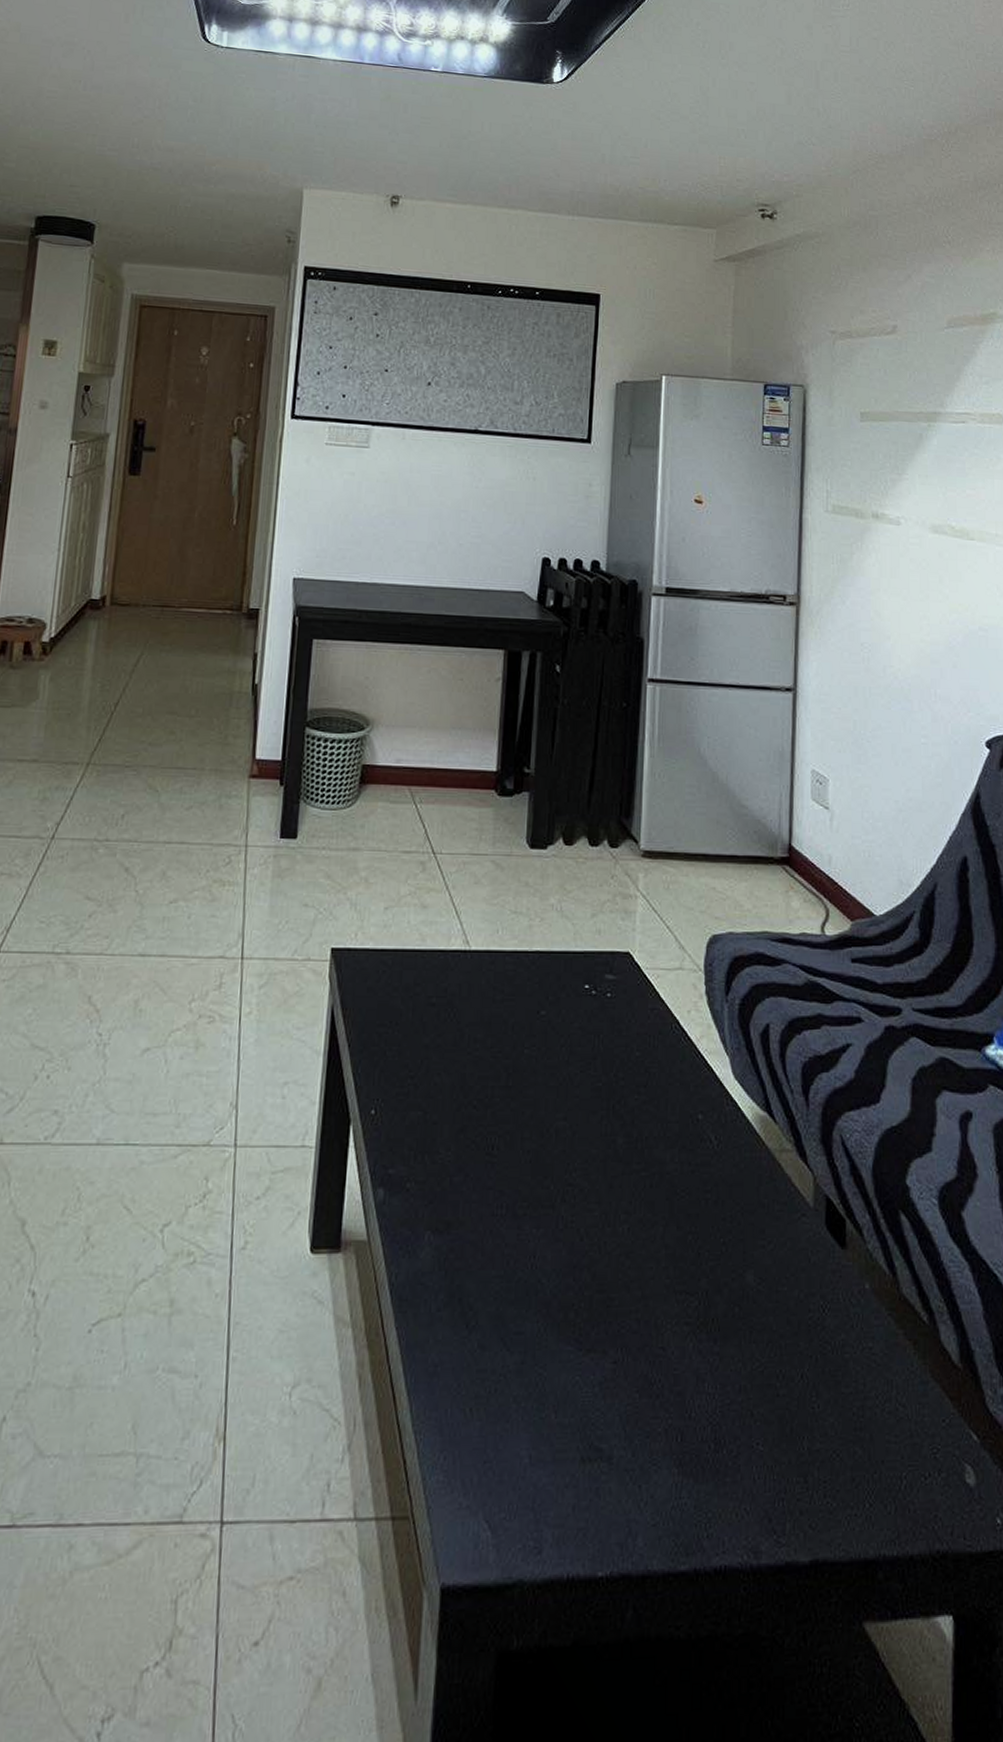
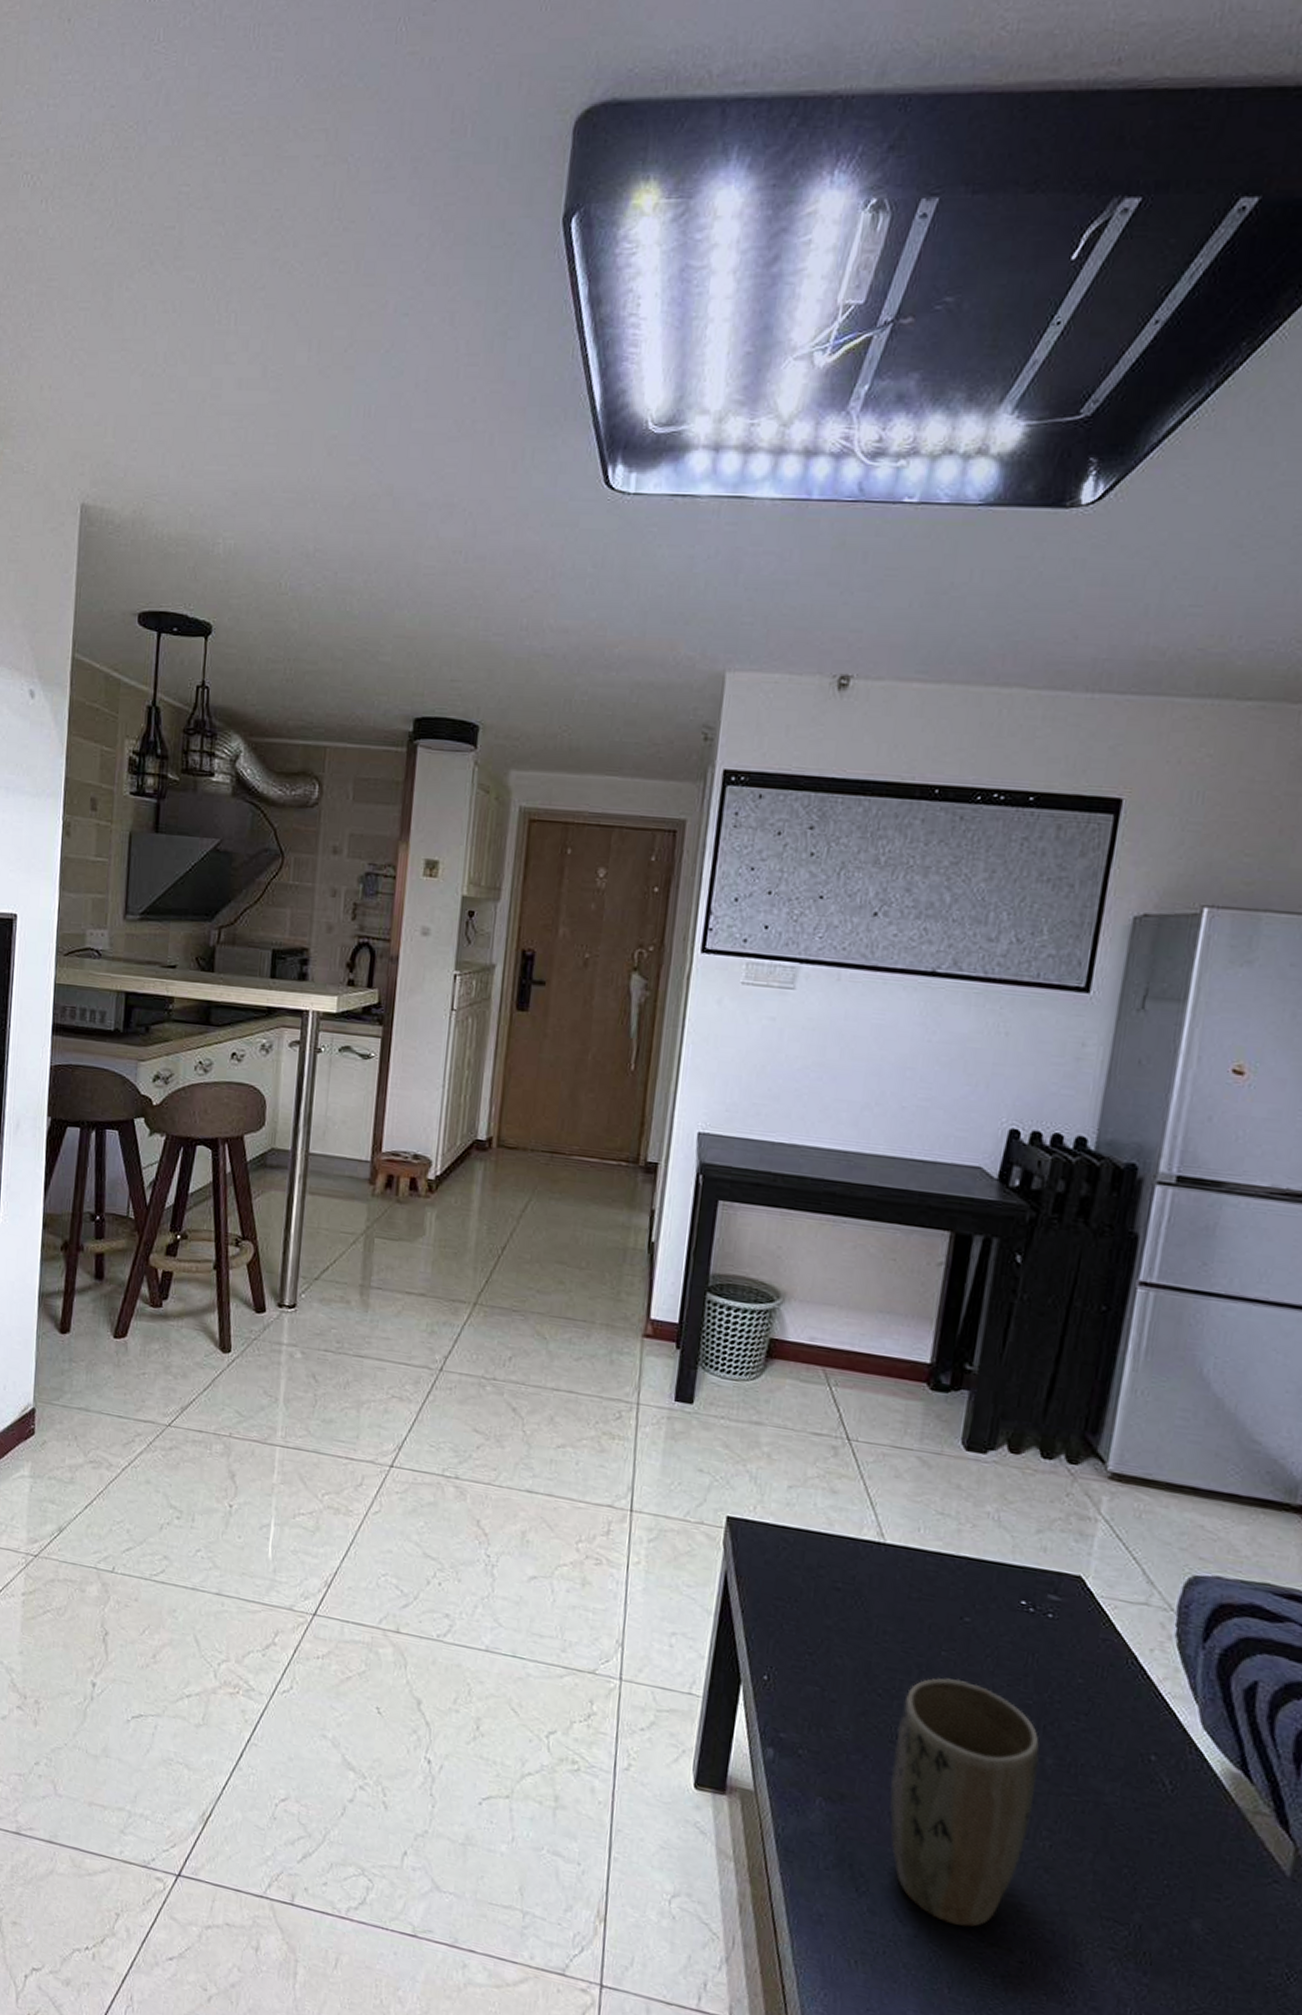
plant pot: none [490,1074,613,1340] -> present [889,1678,1040,1927]

